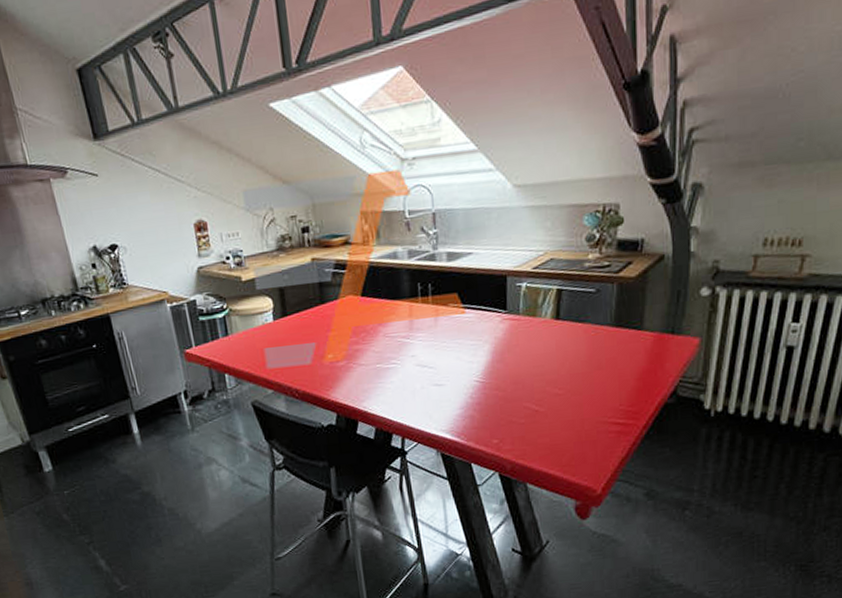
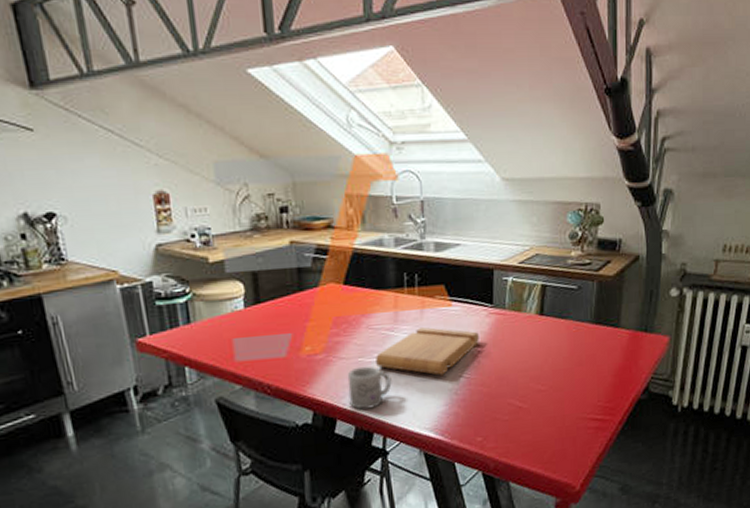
mug: none [366,371,409,412] -> present [347,366,392,410]
cutting board: none [393,334,493,380] -> present [376,326,479,376]

